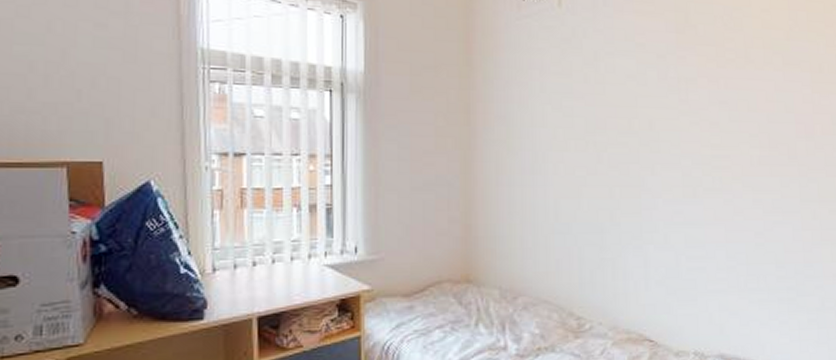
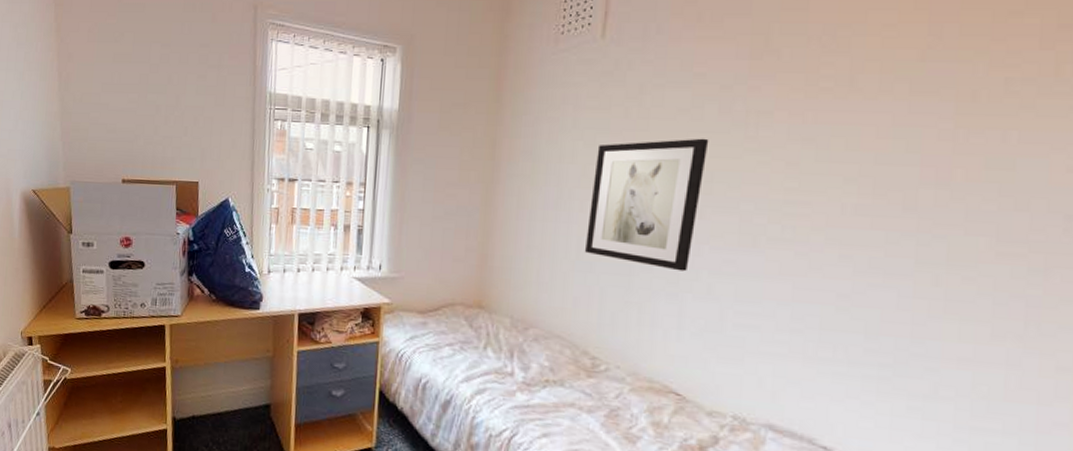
wall art: none [561,101,653,225] -> present [584,138,709,272]

